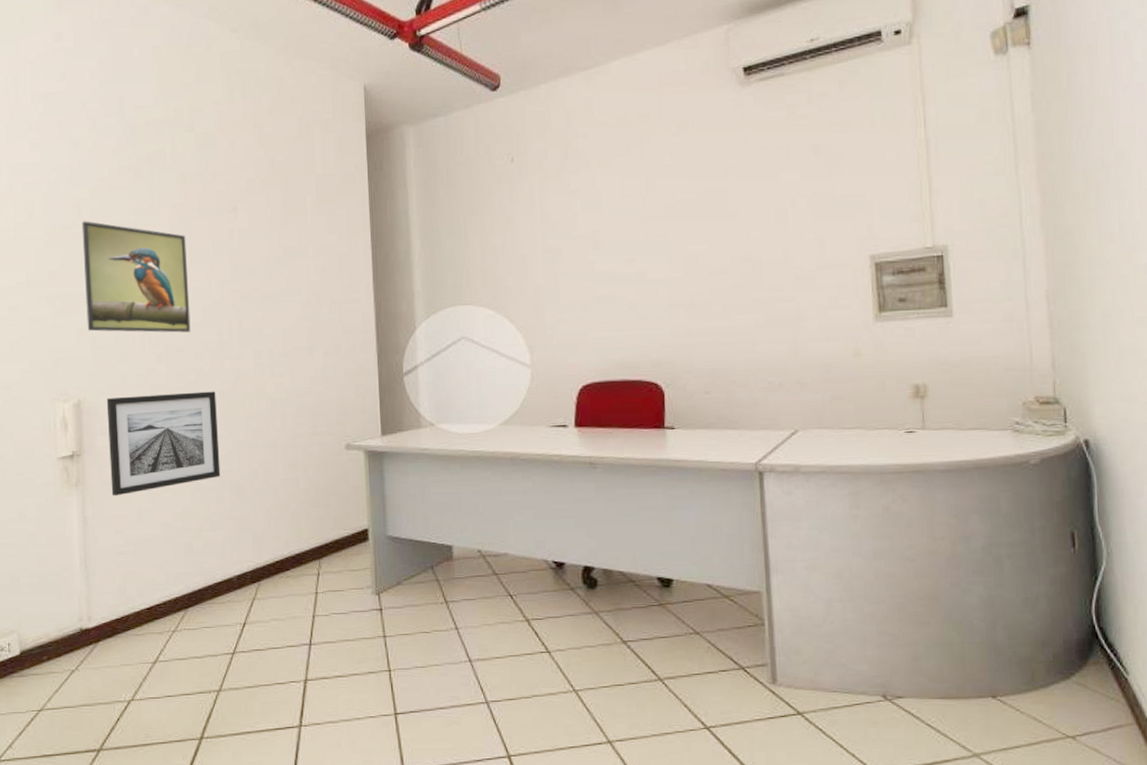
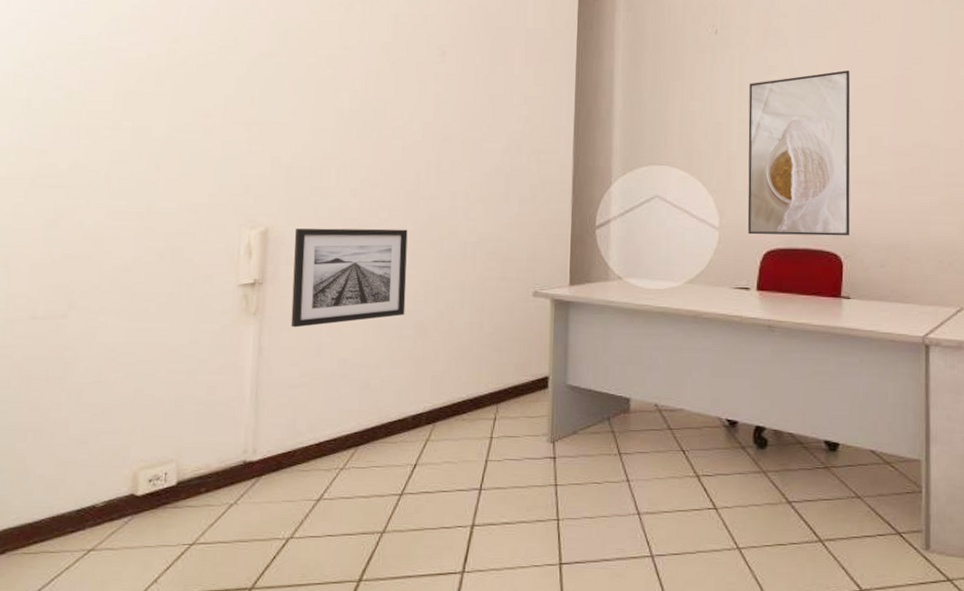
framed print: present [81,221,191,333] -> none [282,51,392,169]
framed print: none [551,188,669,370] -> present [747,70,851,236]

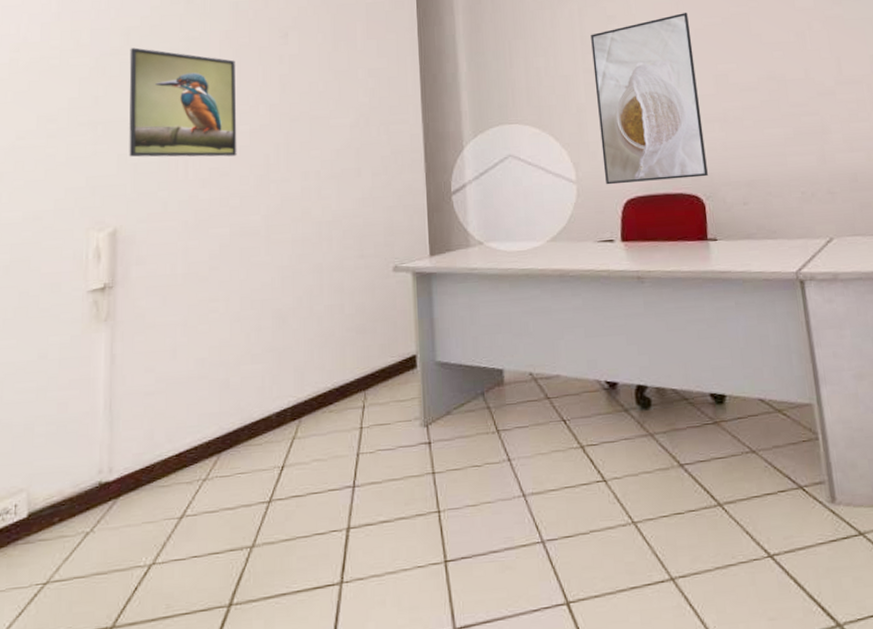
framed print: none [282,51,392,169] -> present [129,47,237,157]
wall art: present [290,228,408,328] -> none [144,215,262,331]

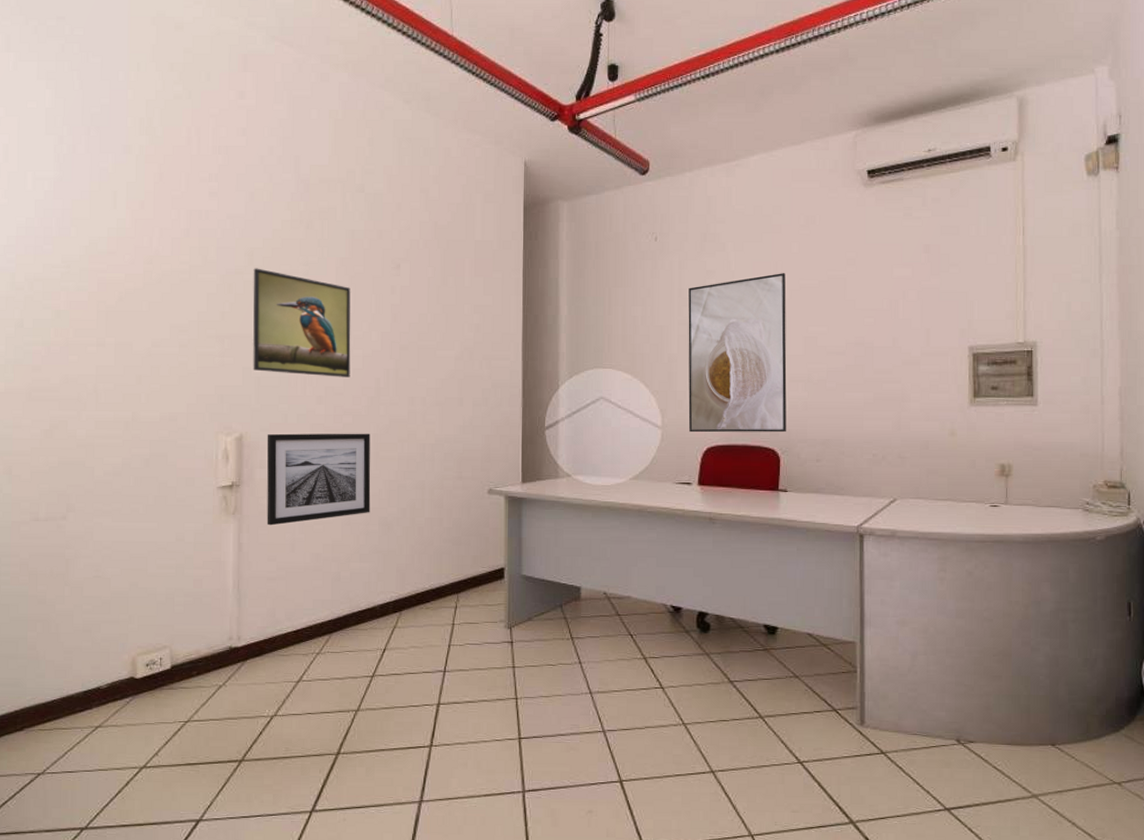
wall art: none [144,215,262,331] -> present [267,433,371,526]

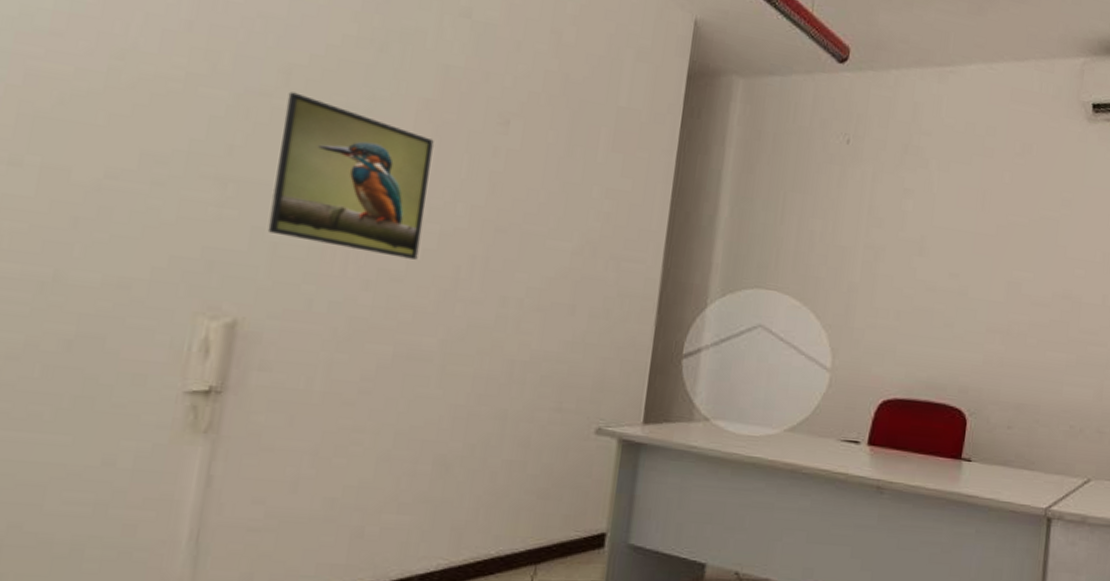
wall art: present [267,433,371,526] -> none [257,324,437,454]
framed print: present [688,273,787,433] -> none [864,203,994,391]

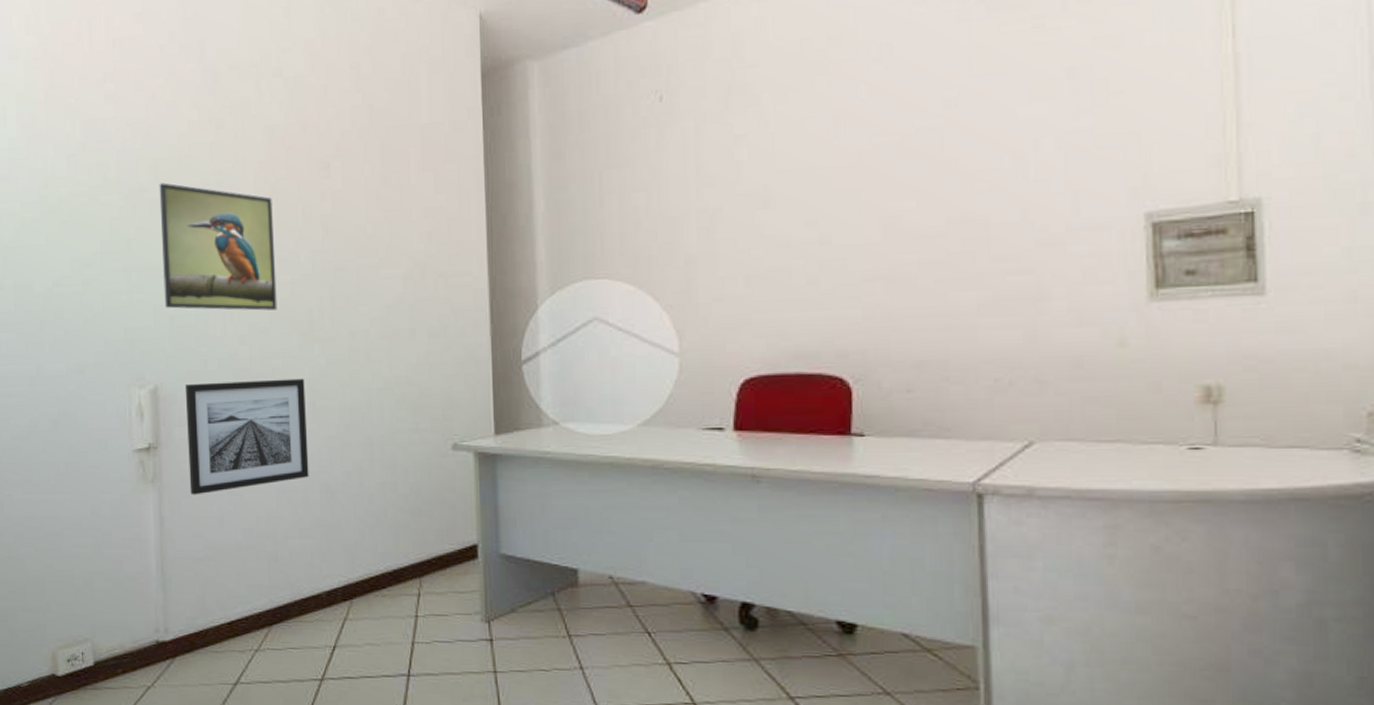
wall art: none [257,324,437,454] -> present [184,378,309,495]

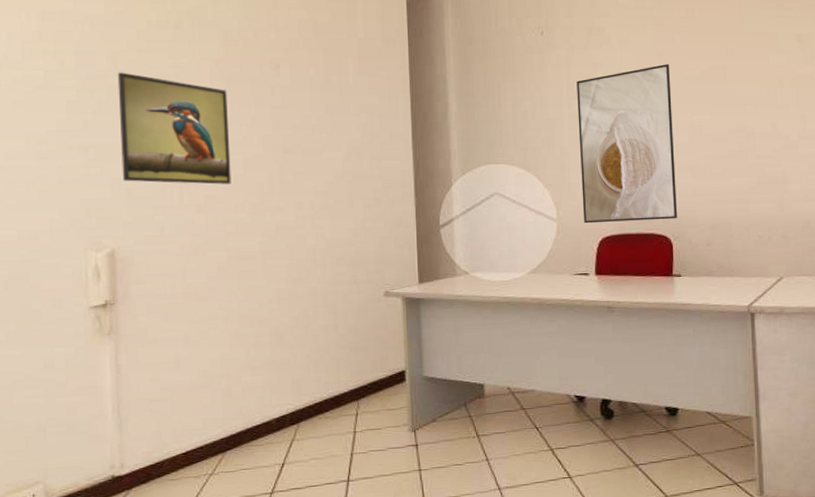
wall art: present [184,378,309,495] -> none [142,241,261,344]
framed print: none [709,129,860,360] -> present [577,64,677,224]

